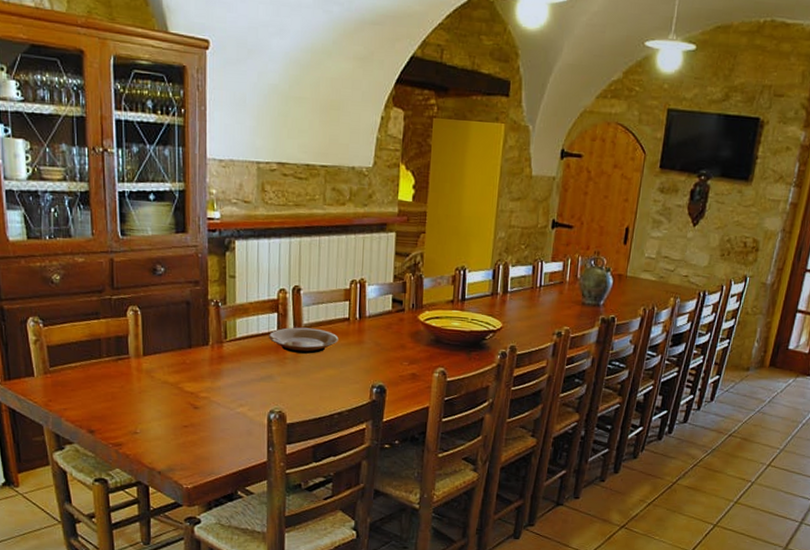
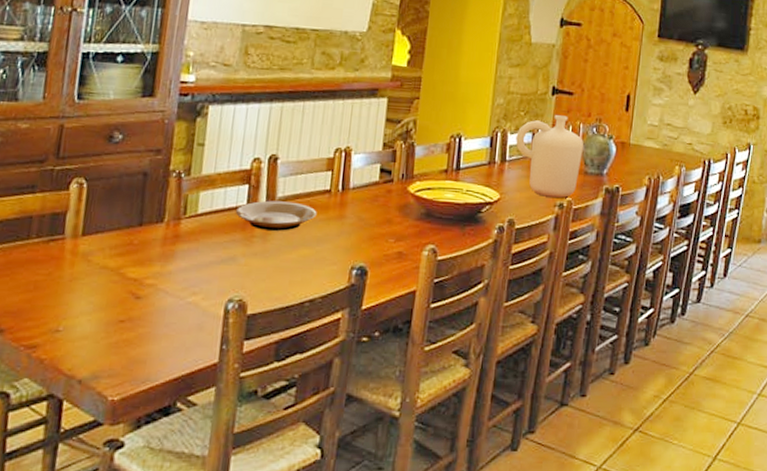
water jug: none [517,248,582,328] -> present [516,115,584,199]

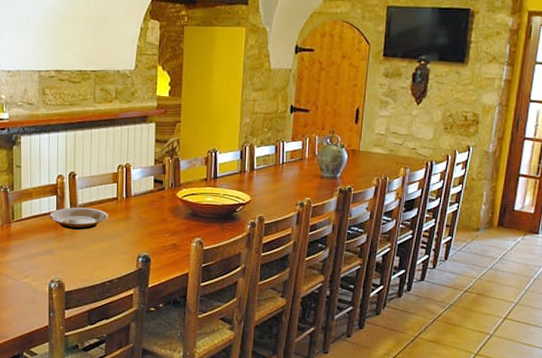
water jug: present [516,115,584,199] -> none [261,130,320,199]

